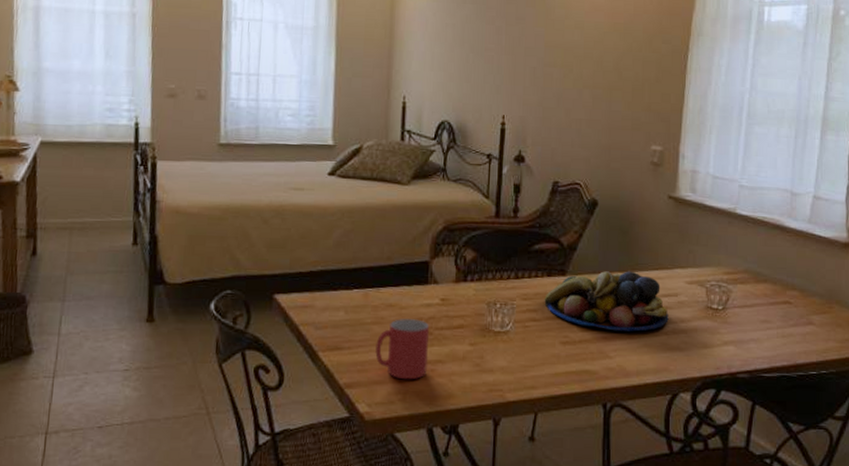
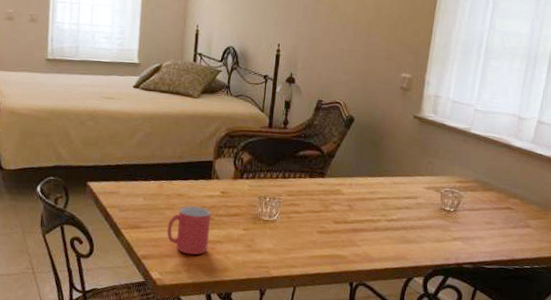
fruit bowl: present [544,271,669,332] -> none [305,175,409,226]

